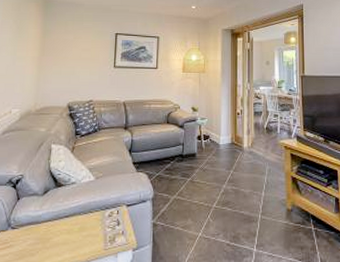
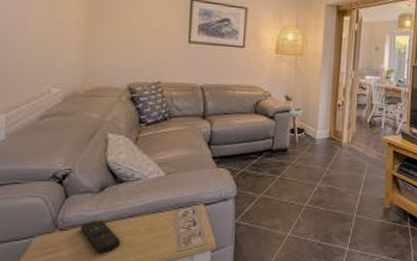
remote control: none [27,219,58,250] -> present [80,219,121,253]

